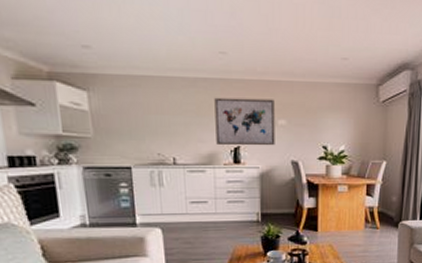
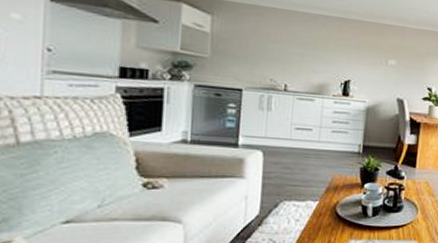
wall art: present [214,97,275,146] -> none [328,33,387,83]

